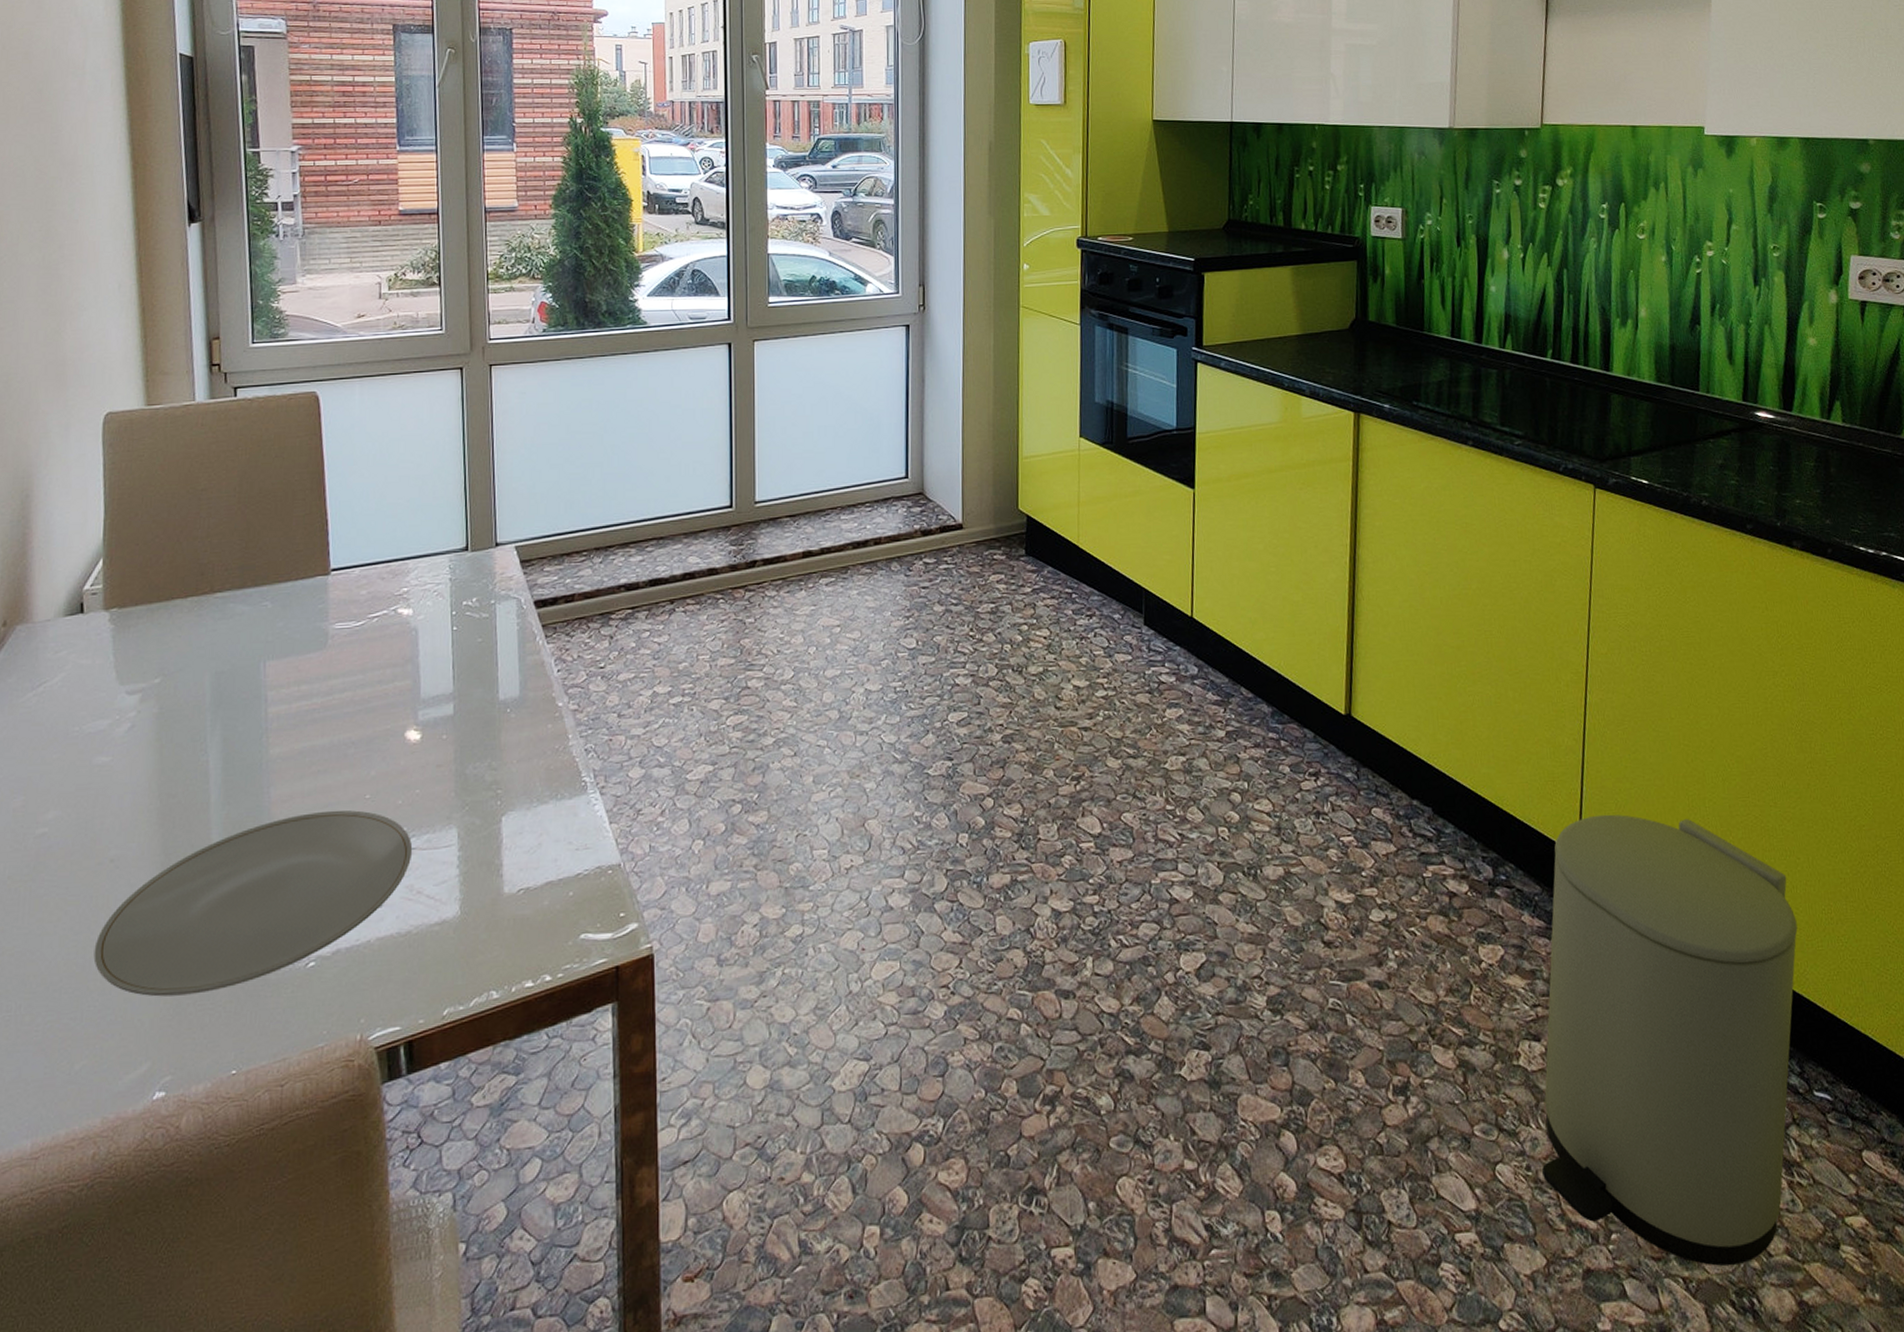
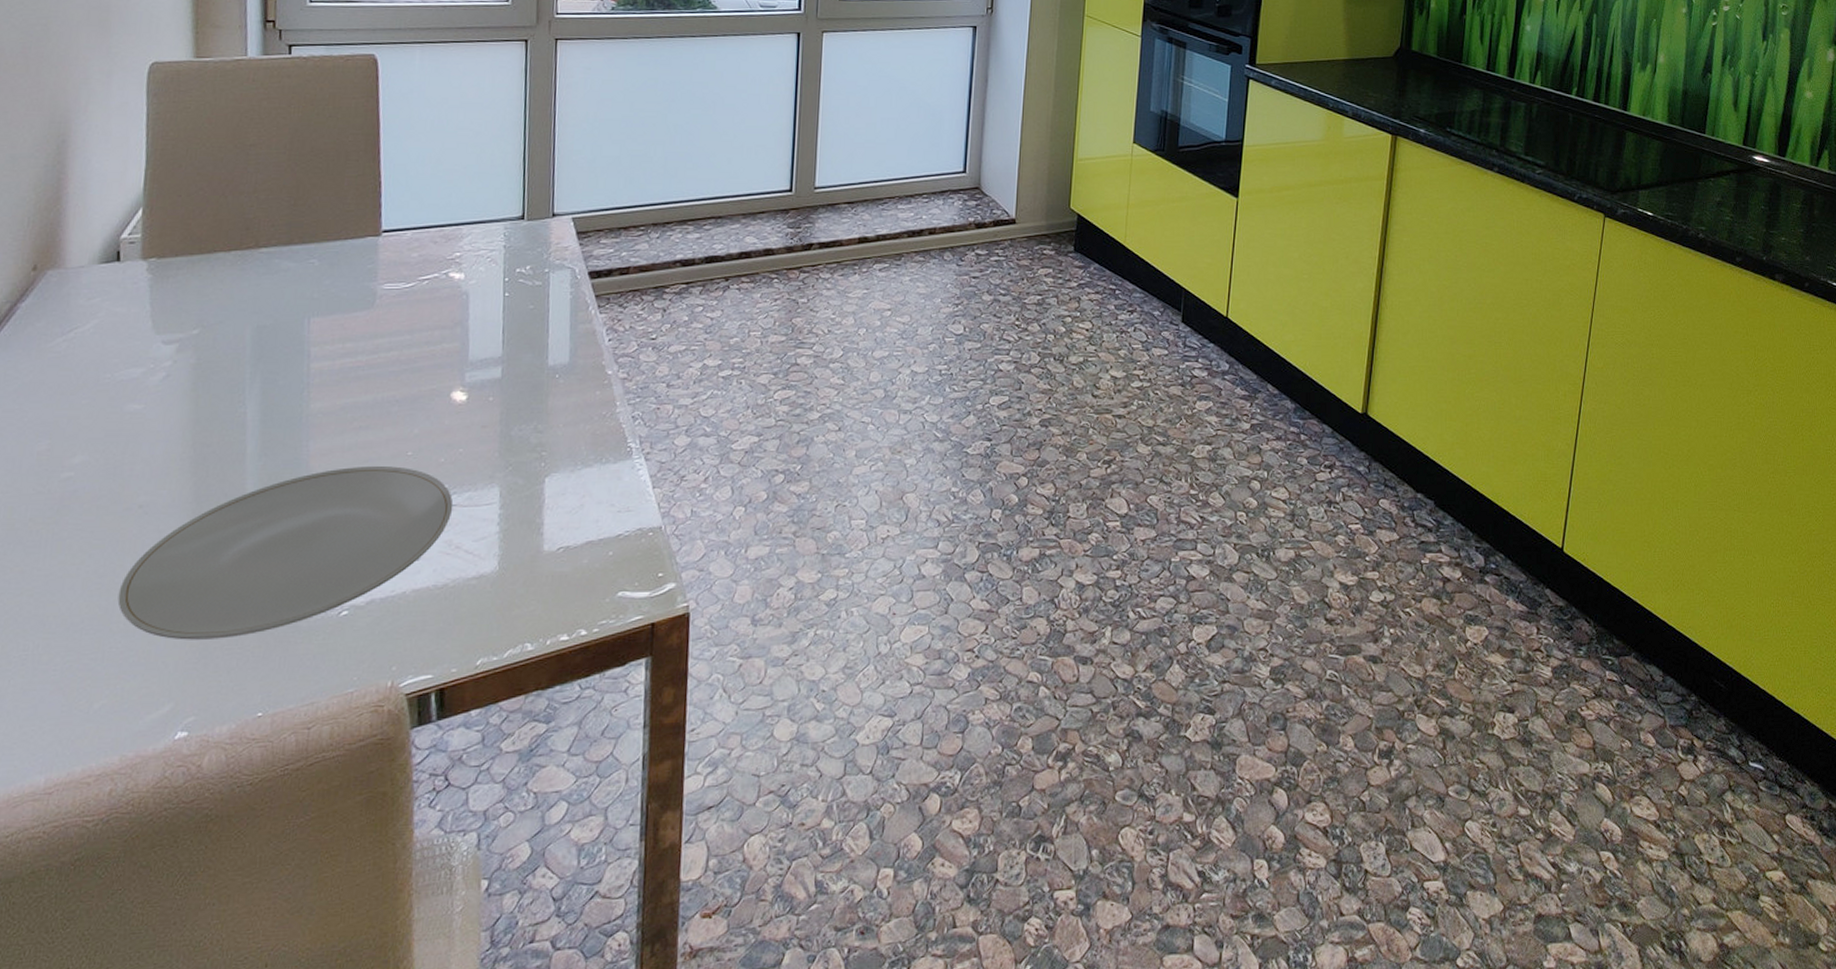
pedal bin: present [1541,814,1798,1266] -> none [1505,512,1748,913]

